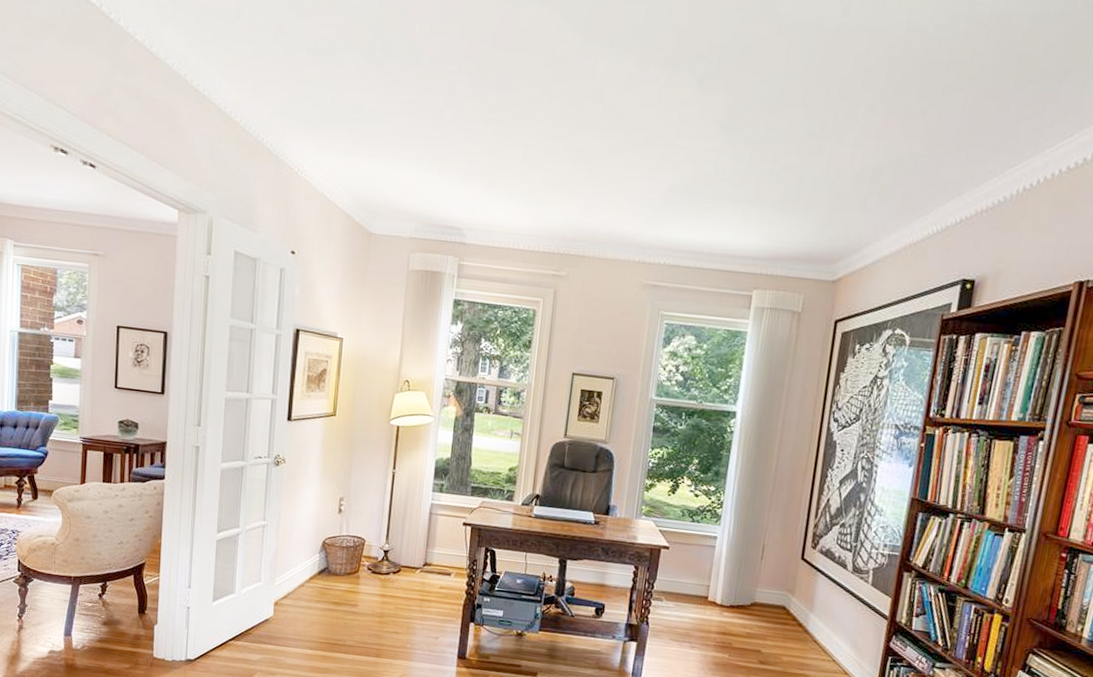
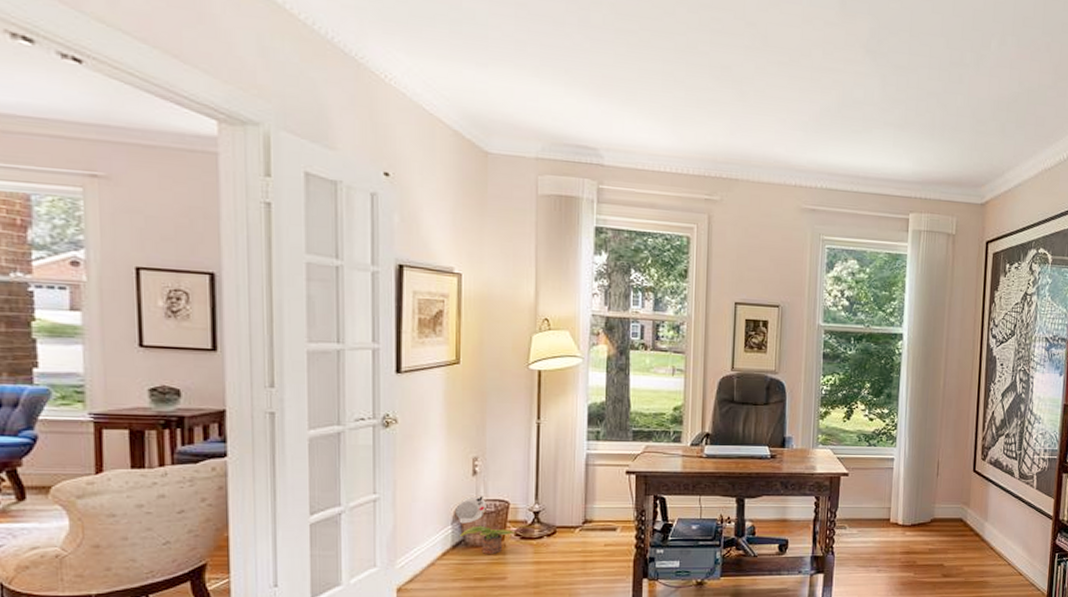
potted plant: none [323,531,369,583] -> present [456,496,516,554]

